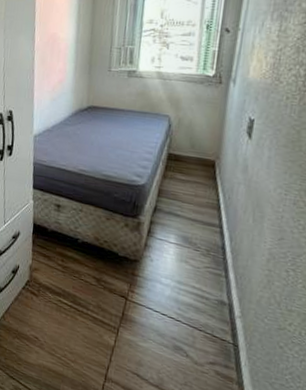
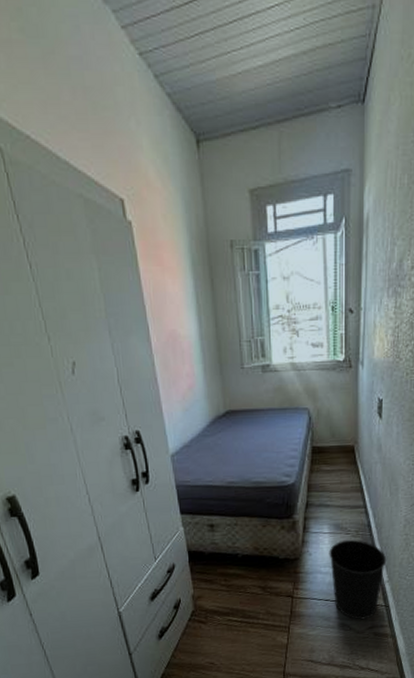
wastebasket: none [172,255,241,352] -> present [329,539,387,620]

